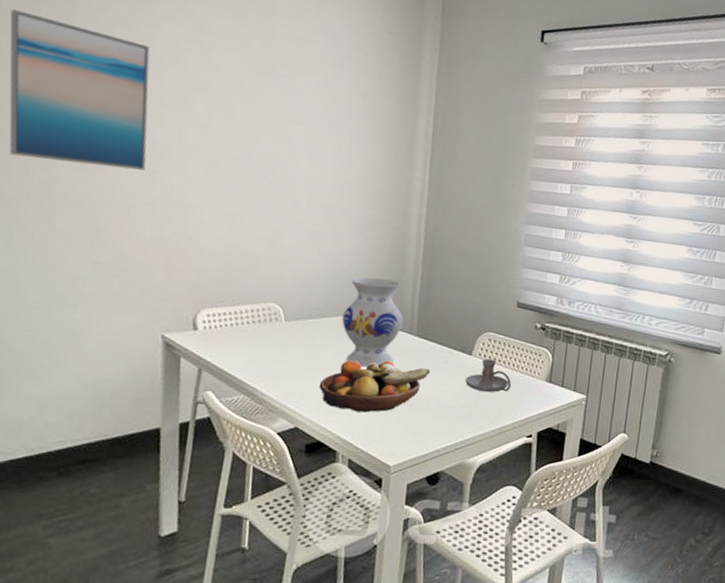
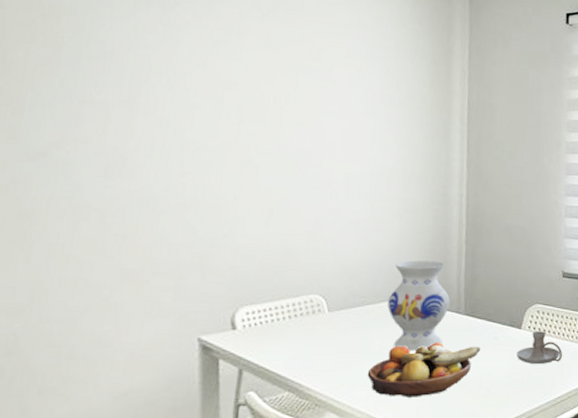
wall art: present [9,9,150,171] -> none [26,21,177,172]

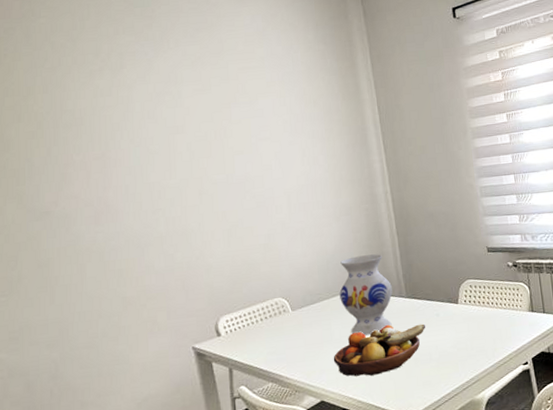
candle holder: present [517,331,563,365] -> none [458,303,499,334]

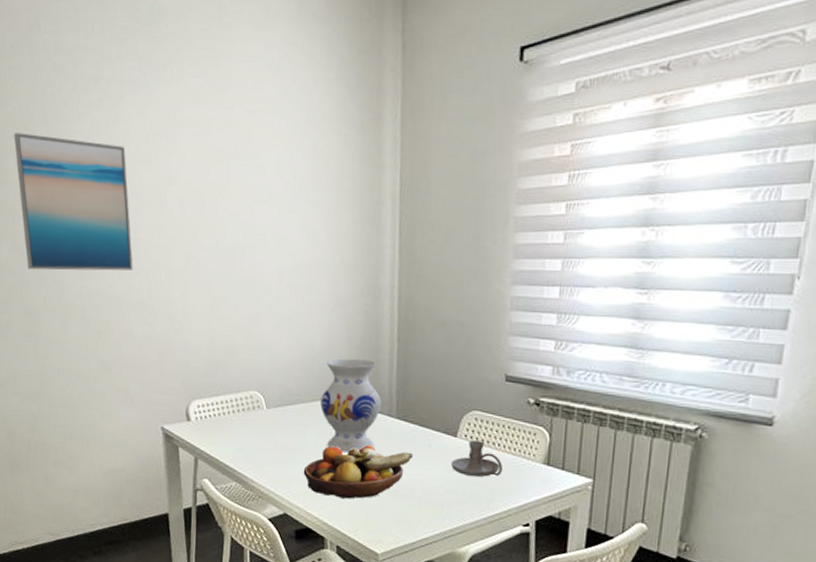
wall art: none [13,103,148,225] -> present [14,133,133,271]
candle holder: none [458,303,499,334] -> present [451,440,503,477]

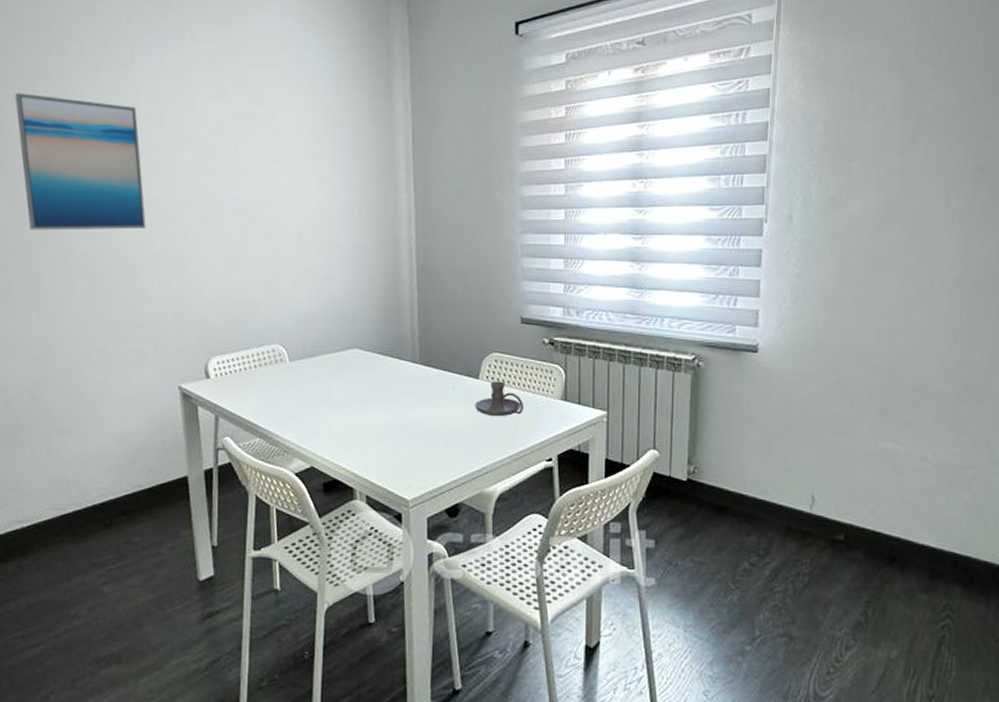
fruit bowl: present [303,444,412,499] -> none [329,391,437,447]
vase: present [320,359,382,453] -> none [344,308,405,401]

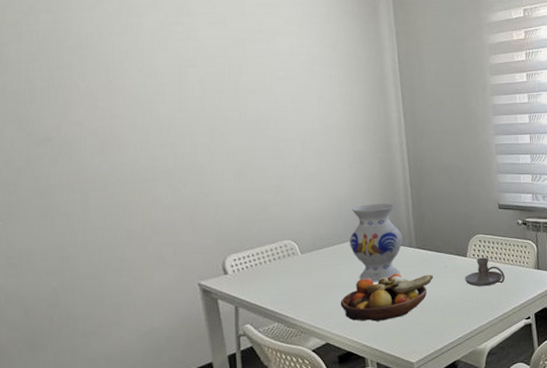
wall art: present [15,93,146,230] -> none [13,22,157,150]
fruit bowl: none [329,391,437,447] -> present [340,273,433,322]
vase: none [344,308,405,401] -> present [350,203,403,282]

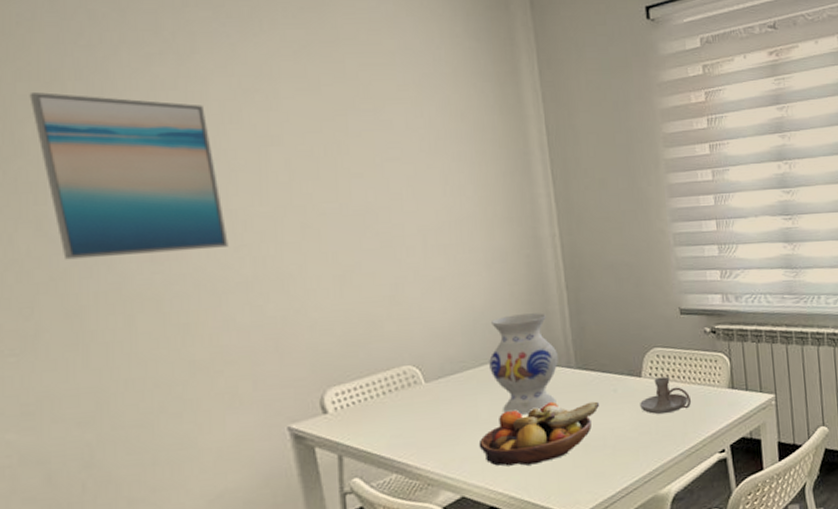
wall art: none [13,22,157,150] -> present [29,92,228,260]

